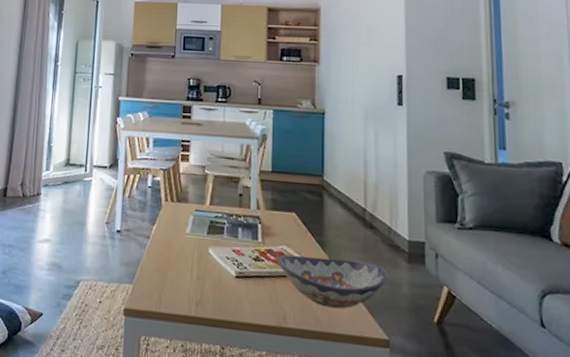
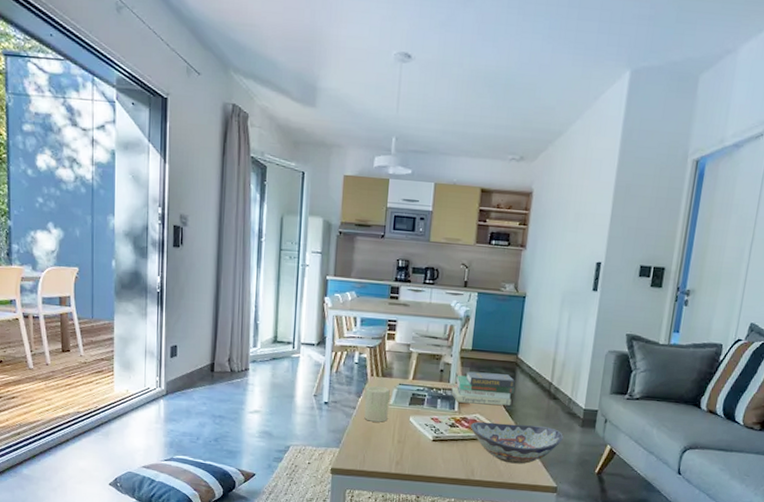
candle: none [159,211,187,254] -> present [364,385,391,422]
books: none [253,195,324,236] -> present [451,371,515,406]

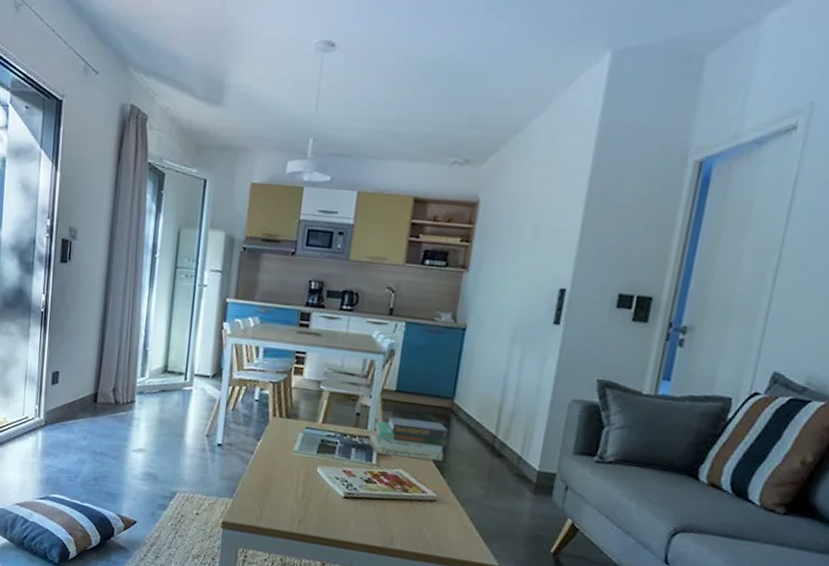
candle: present [364,385,391,422] -> none [263,427,295,472]
decorative bowl: present [470,421,563,464] -> none [390,478,510,535]

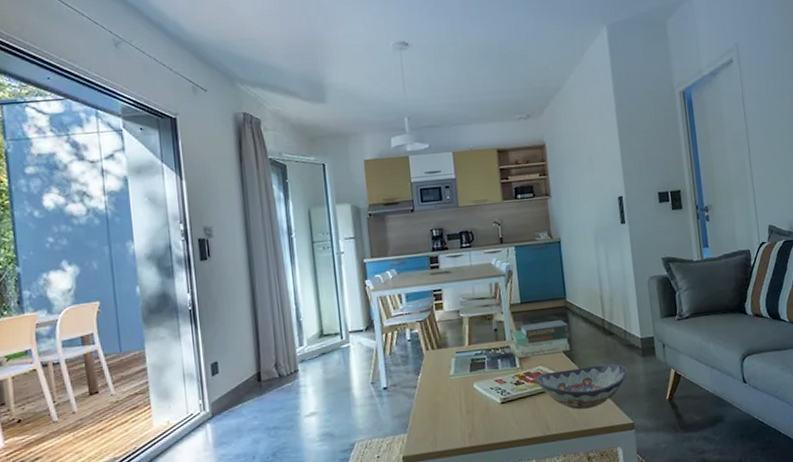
decorative bowl: none [390,478,510,535] -> present [535,363,628,410]

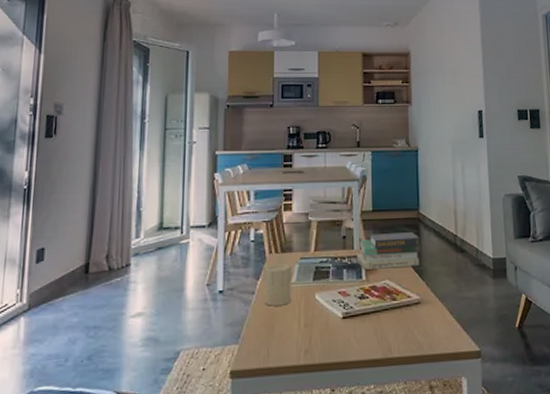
candle: none [423,358,451,398] -> present [264,263,293,306]
decorative bowl: present [535,363,628,410] -> none [380,283,477,332]

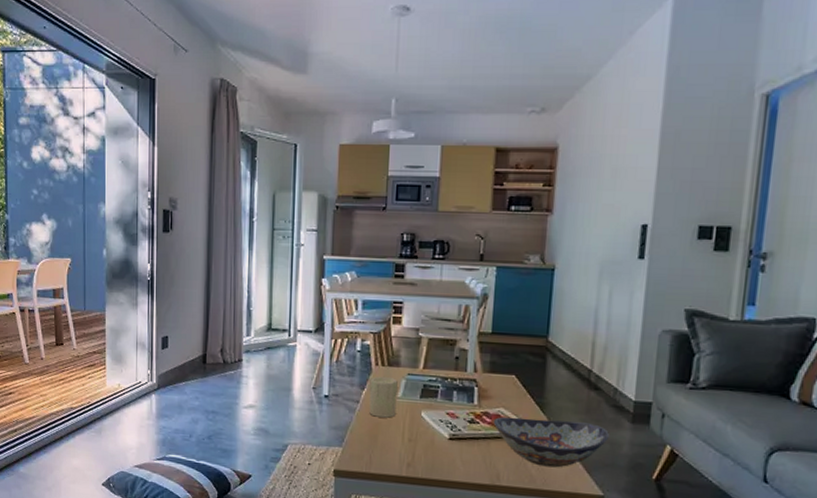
books: present [356,232,422,270] -> none [469,358,546,398]
decorative bowl: none [380,283,477,332] -> present [493,416,609,468]

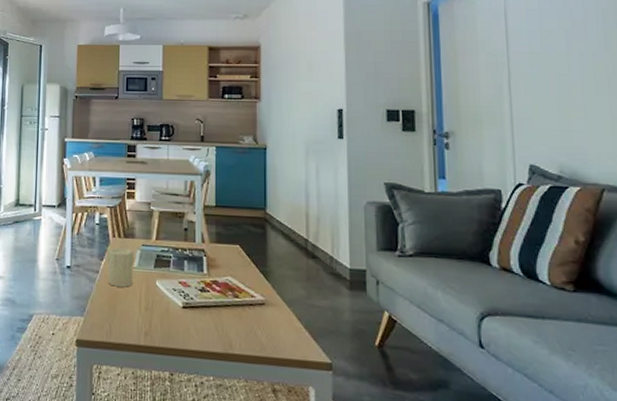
decorative bowl: present [493,416,609,468] -> none [222,285,330,335]

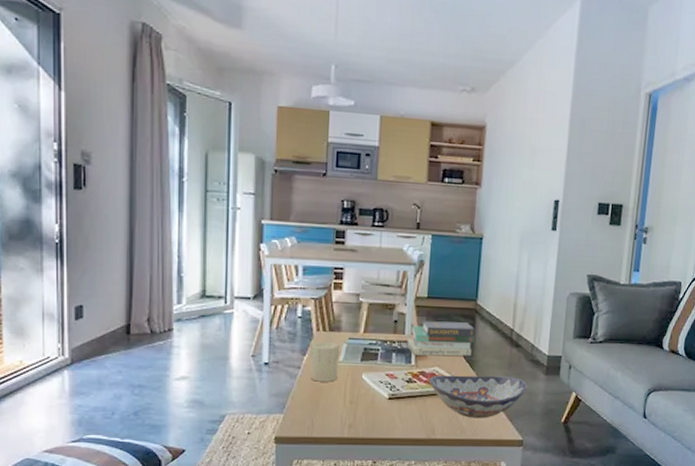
books: none [198,229,268,266] -> present [407,321,476,356]
decorative bowl: none [222,285,330,335] -> present [429,375,527,419]

